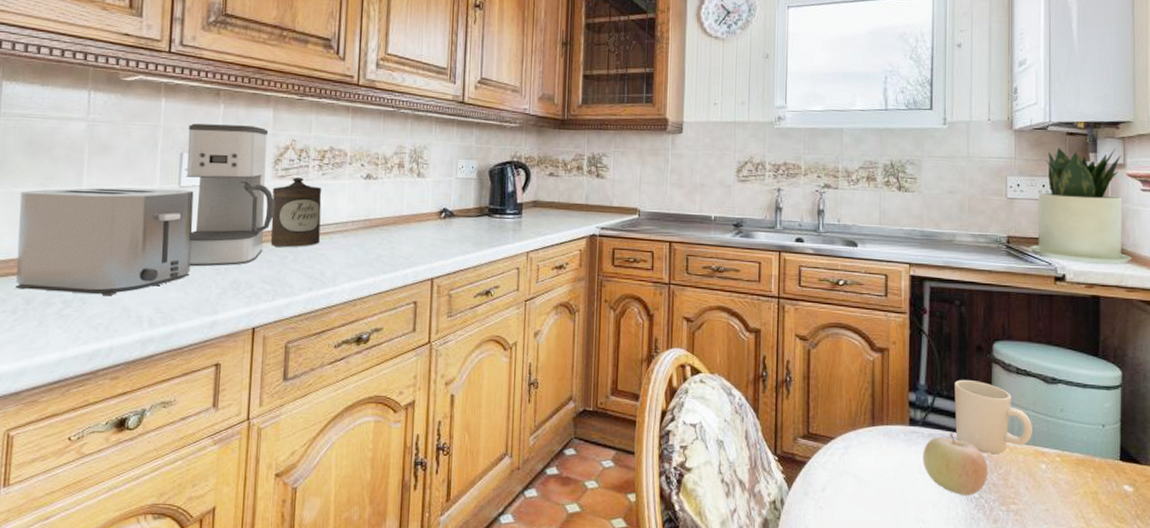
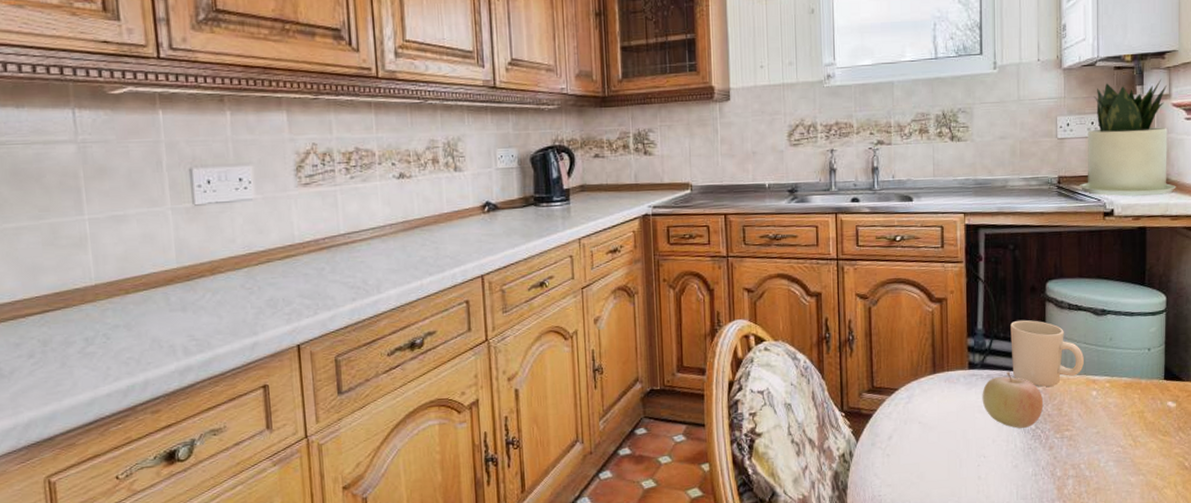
toaster: present [16,187,194,296] -> none [14,208,221,332]
coffee maker: present [186,123,275,267] -> none [194,132,303,289]
canister: present [270,177,322,248] -> none [297,183,357,260]

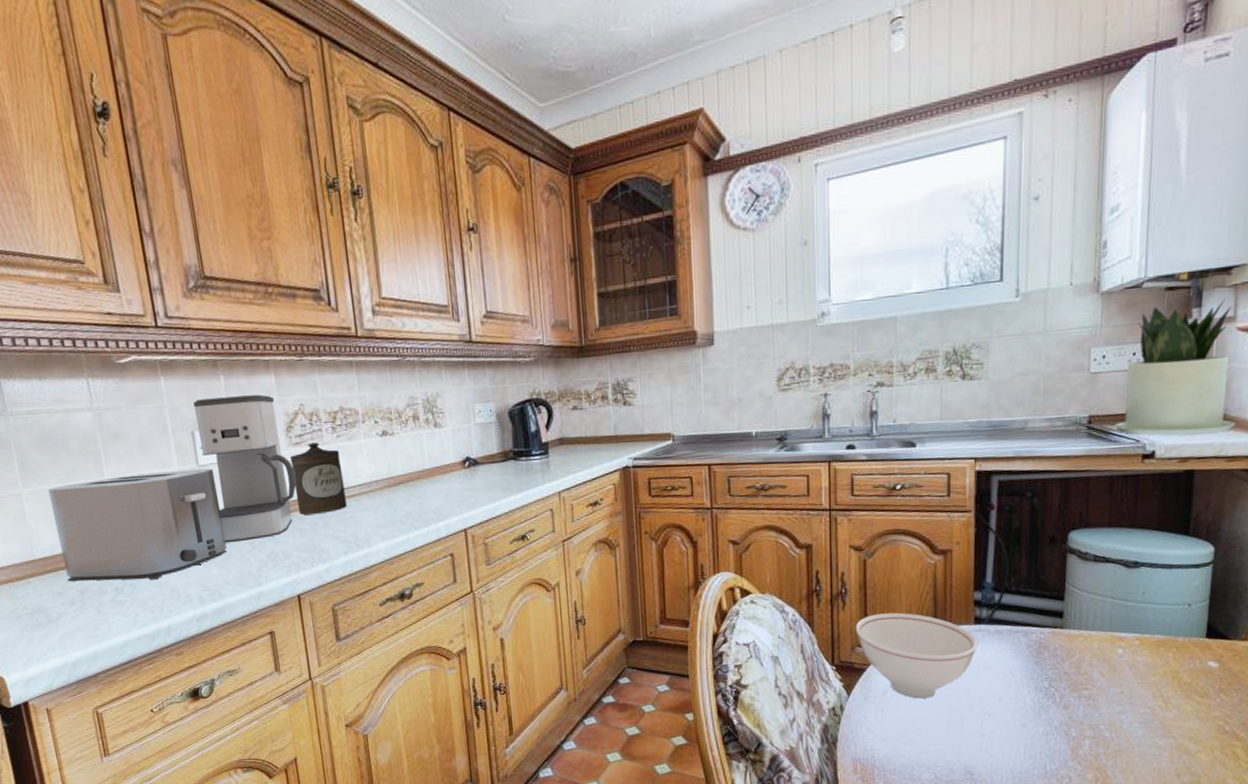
toaster: none [14,208,221,332] -> present [48,468,227,582]
coffee maker: none [194,132,303,289] -> present [193,394,296,543]
canister: none [297,183,357,260] -> present [289,442,347,515]
bowl: none [862,358,973,443] -> present [855,612,978,699]
fruit: present [982,371,1044,429] -> none [988,627,1060,687]
mug: present [1010,319,1085,387] -> none [1024,572,1111,644]

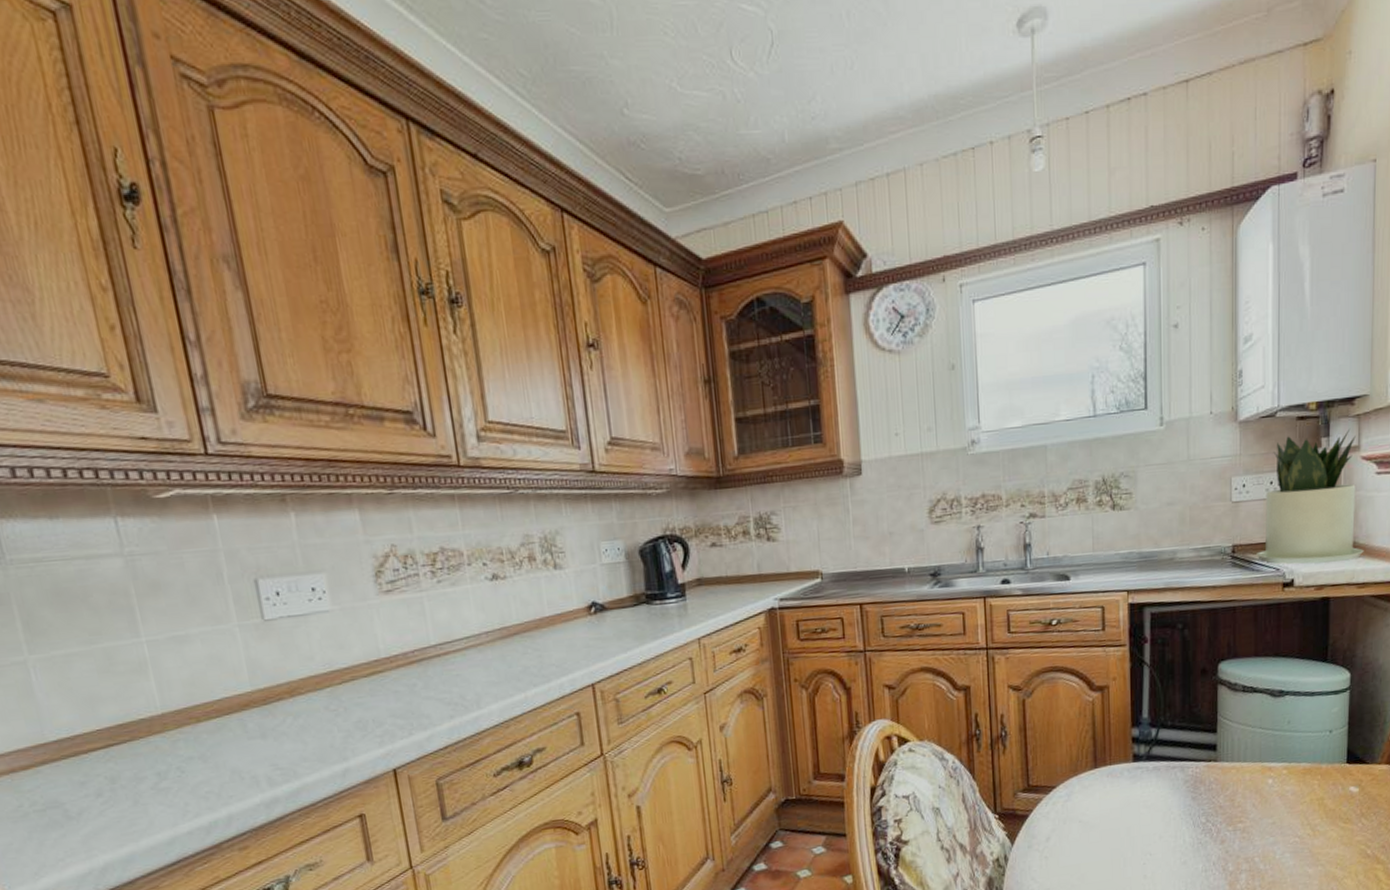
toaster: present [48,468,227,582] -> none [63,623,304,769]
coffee maker: present [193,394,296,543] -> none [256,534,389,712]
canister: present [289,442,347,515] -> none [379,589,451,675]
bowl: present [855,612,978,699] -> none [1016,753,1137,843]

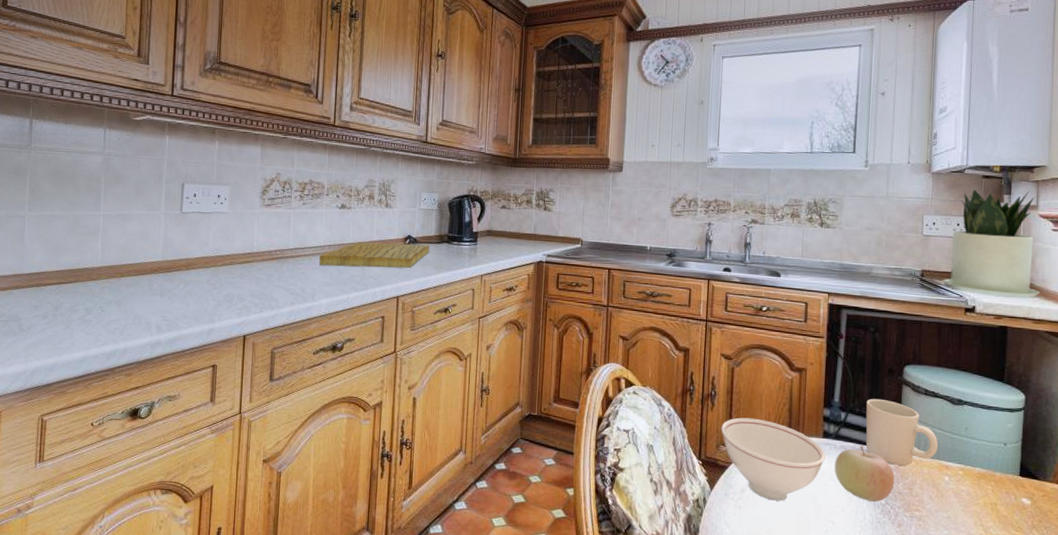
cutting board: none [476,610,625,661] -> present [319,242,430,269]
bowl: none [1016,753,1137,843] -> present [721,417,826,501]
fruit: none [1148,762,1215,823] -> present [834,445,895,503]
mug: none [1179,705,1260,777] -> present [865,398,939,466]

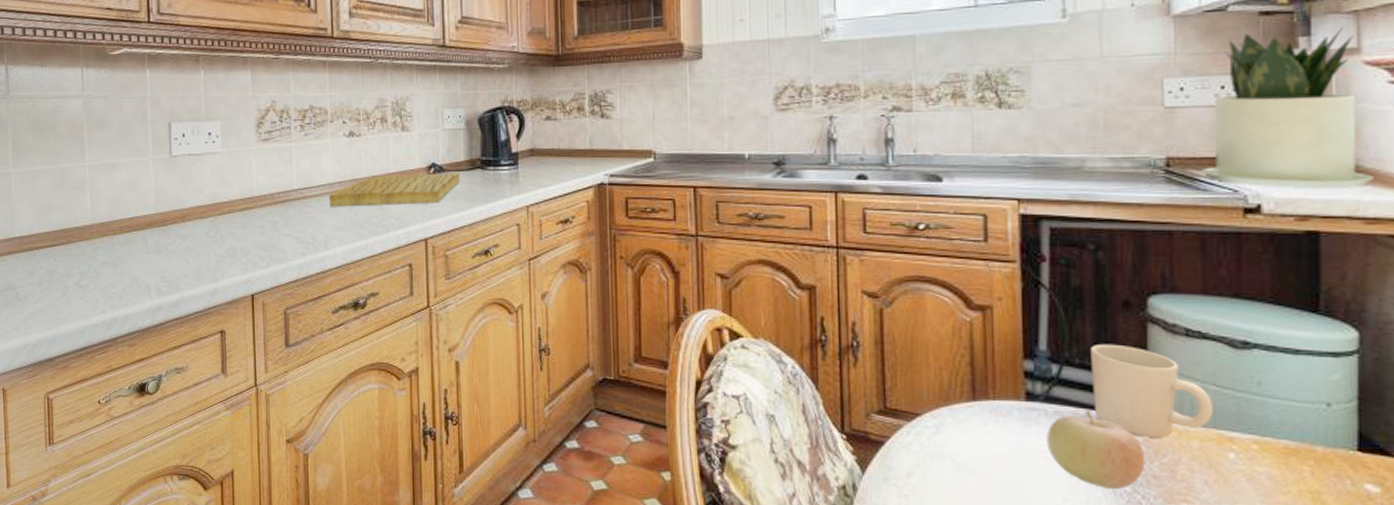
bowl: present [721,417,826,501] -> none [870,375,1032,488]

